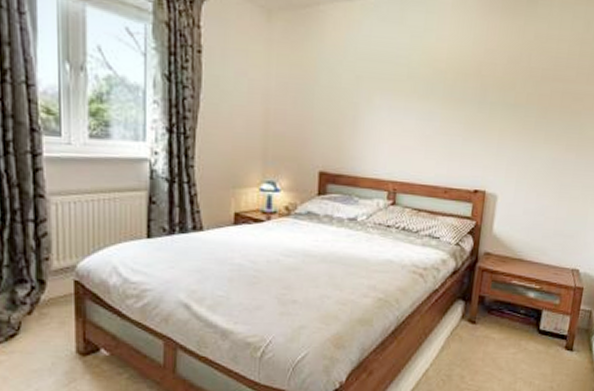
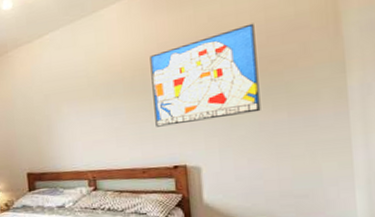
wall art: none [466,54,570,148] -> present [150,23,261,127]

